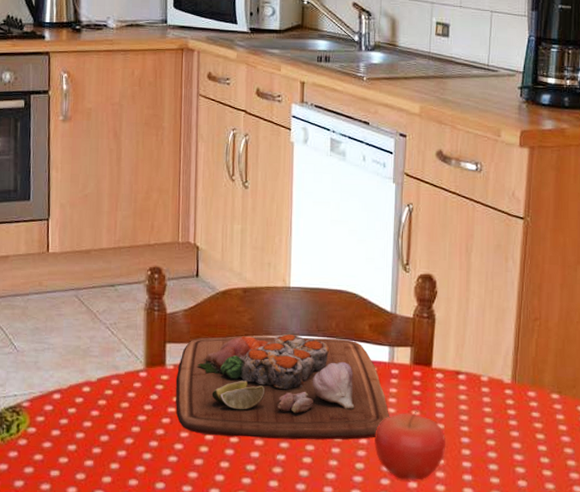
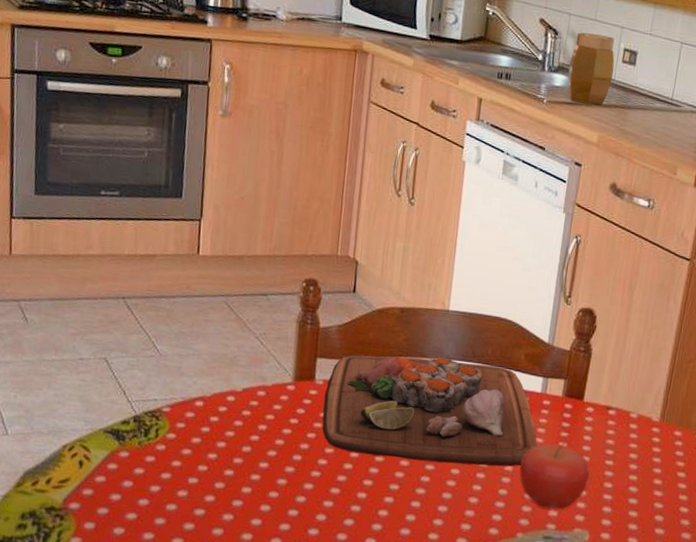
jar: none [385,11,428,78] -> present [567,32,615,105]

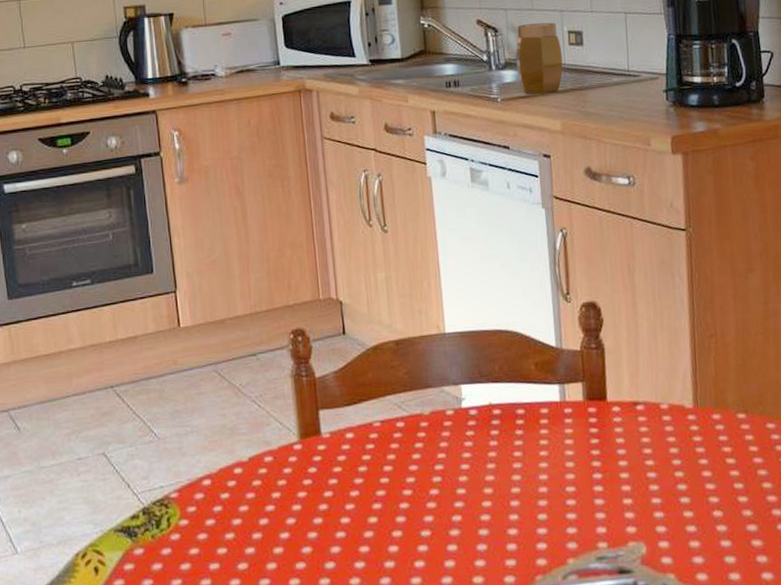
food platter: present [322,354,538,467] -> none [333,382,569,505]
fruit: present [519,441,590,509] -> none [554,449,633,526]

